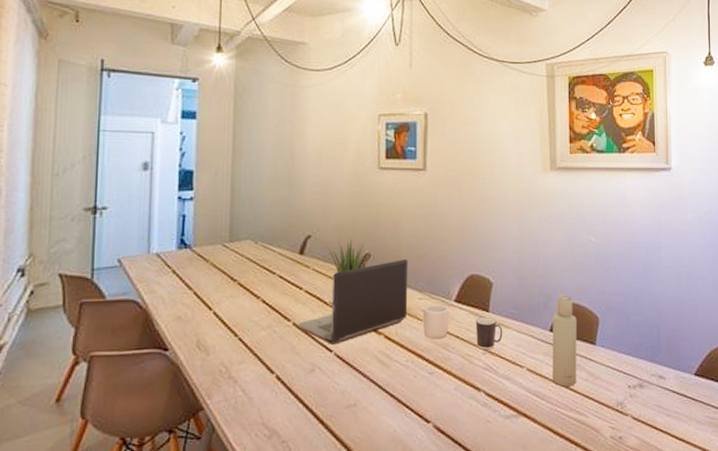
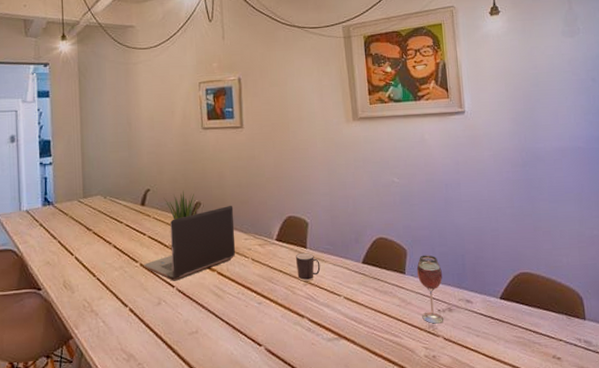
mug: present [423,304,450,339] -> none [249,243,273,274]
bottle: present [552,293,577,387] -> none [364,229,390,312]
wineglass: none [608,324,635,401] -> present [416,255,443,324]

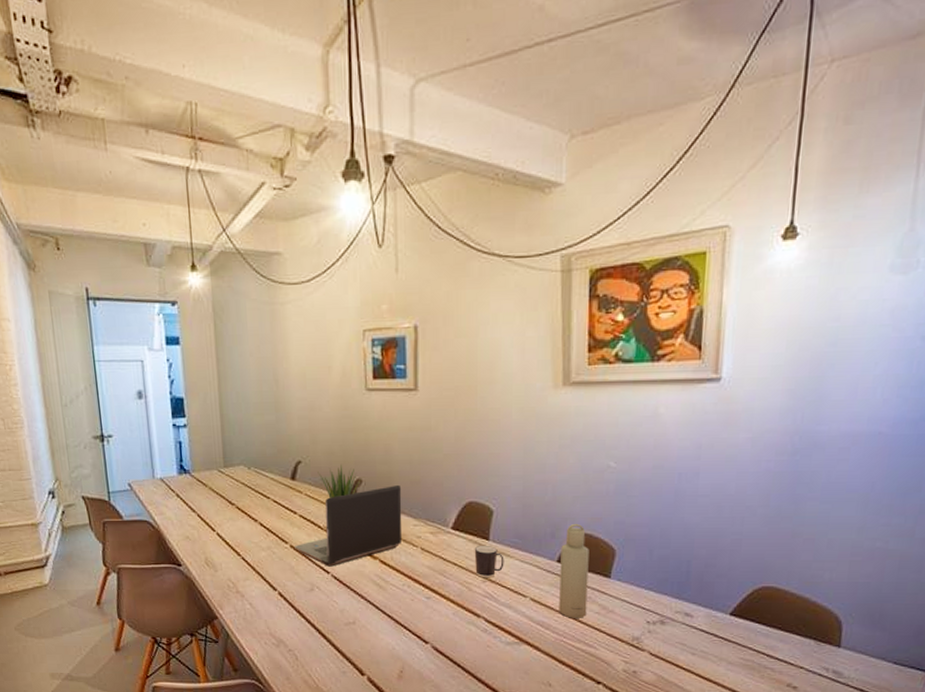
bottle: none [364,229,390,312] -> present [559,523,589,618]
wineglass: present [416,255,443,324] -> none [625,557,659,637]

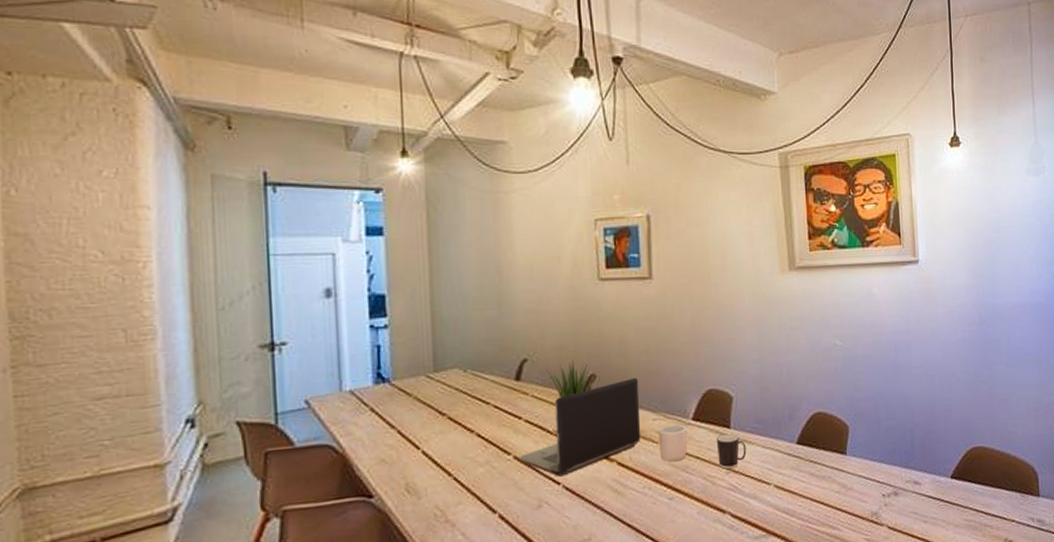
mug: none [419,530,446,565] -> present [658,423,688,462]
bottle: present [559,523,589,618] -> none [799,402,828,501]

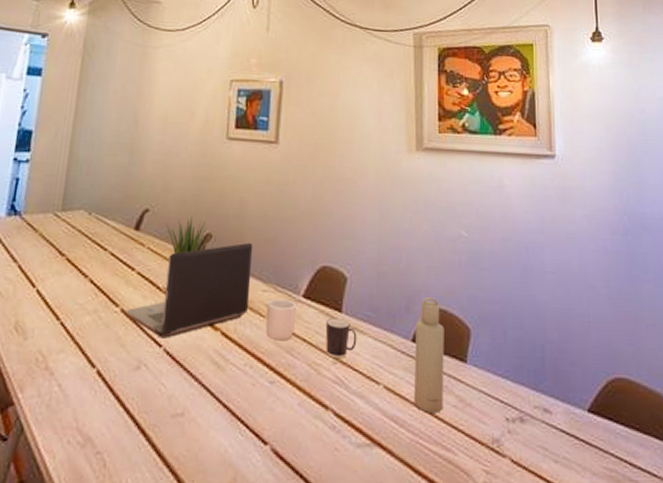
bottle: none [799,402,828,501] -> present [414,296,444,413]

